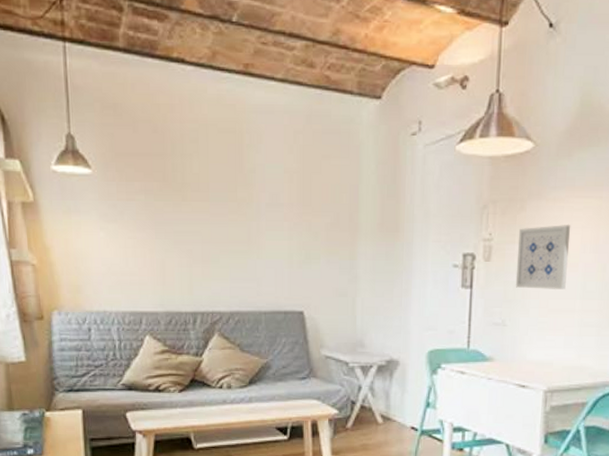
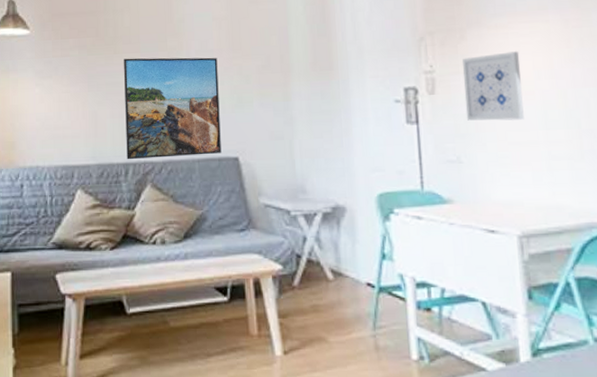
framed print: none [192,207,287,309] -> present [124,57,221,160]

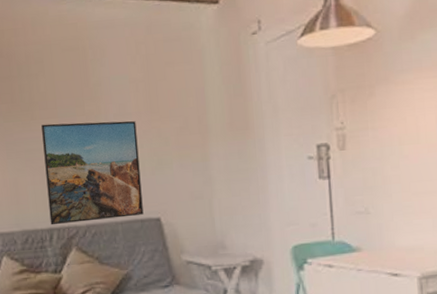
wall art: present [463,51,524,121] -> none [371,106,426,174]

